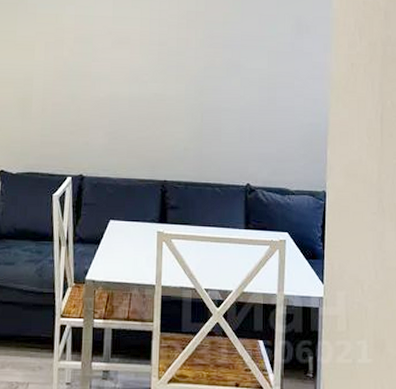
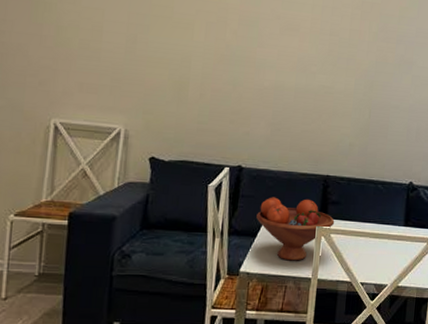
fruit bowl: none [99,204,175,268] -> present [256,197,335,261]

